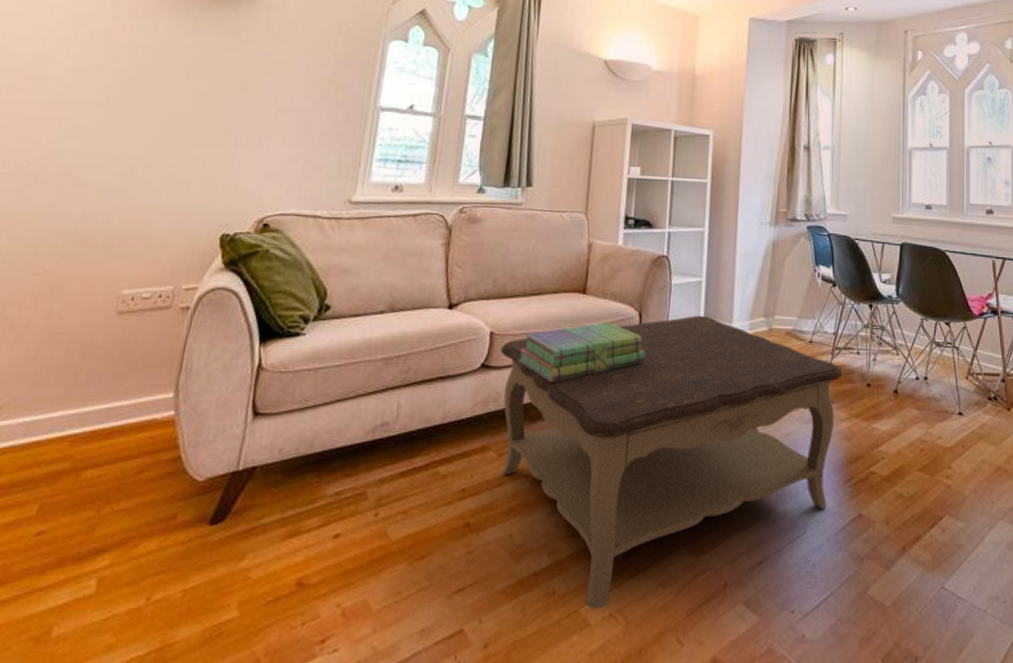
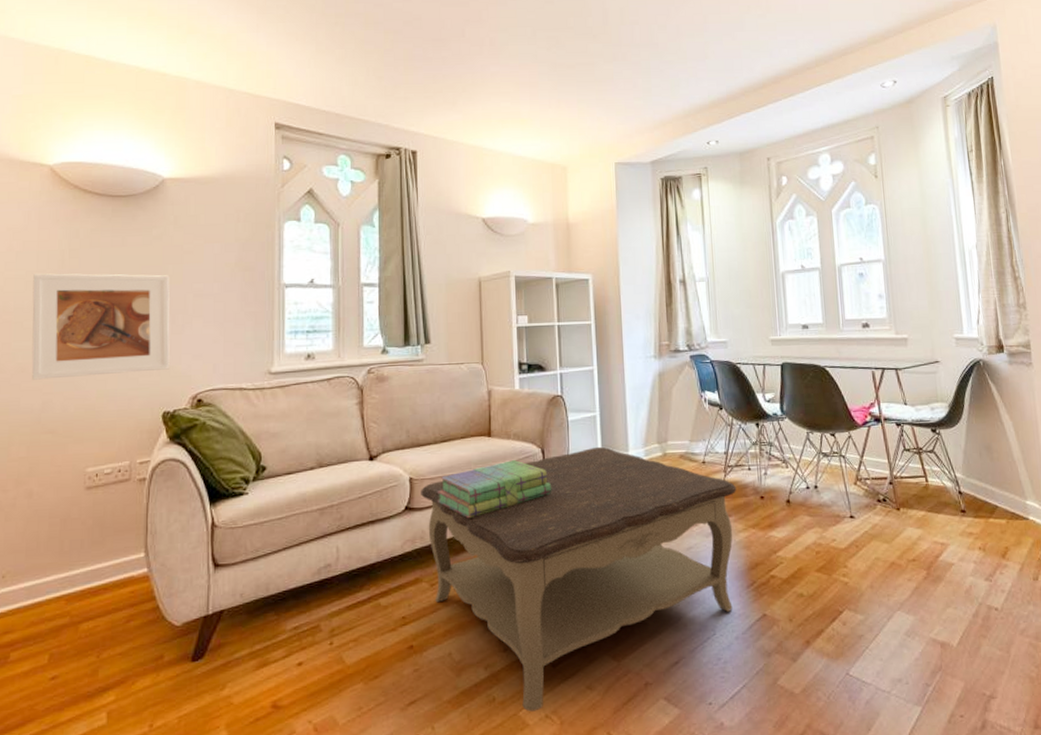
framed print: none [75,67,254,188] -> present [31,273,170,380]

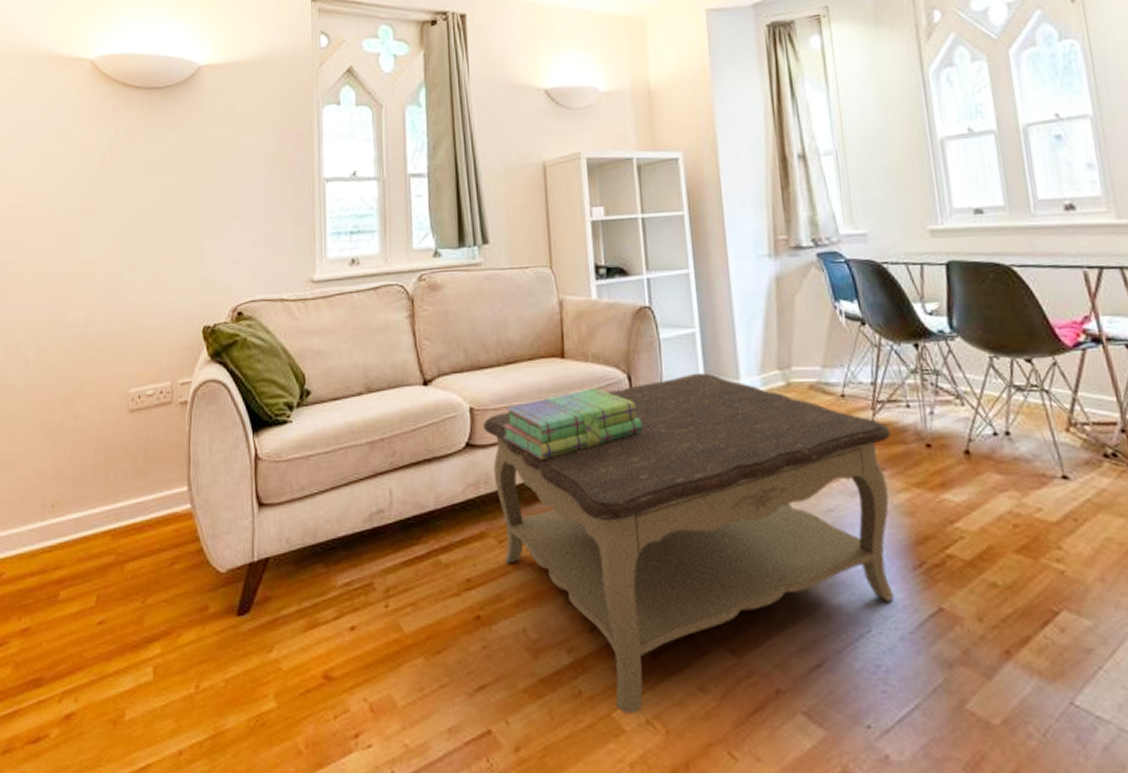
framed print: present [31,273,170,380] -> none [76,172,209,291]

